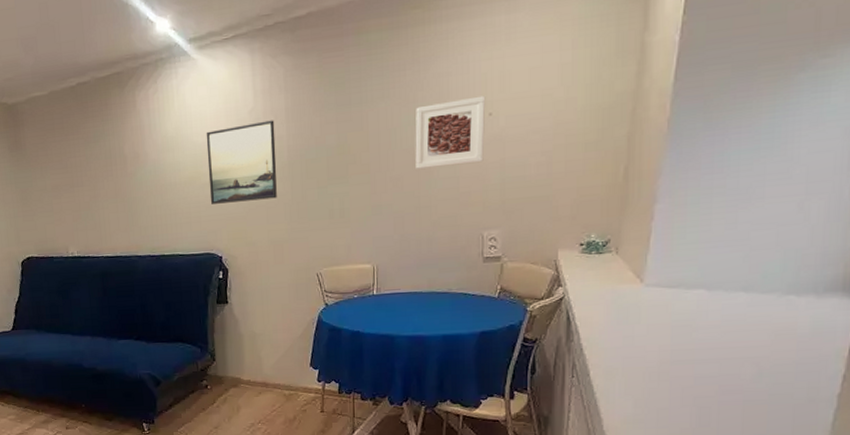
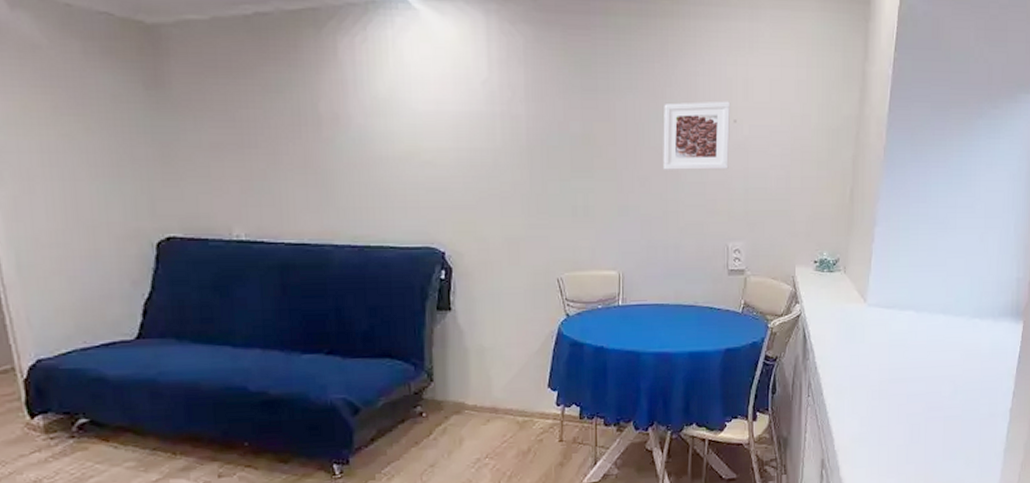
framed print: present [206,120,277,204] -> none [428,95,514,188]

